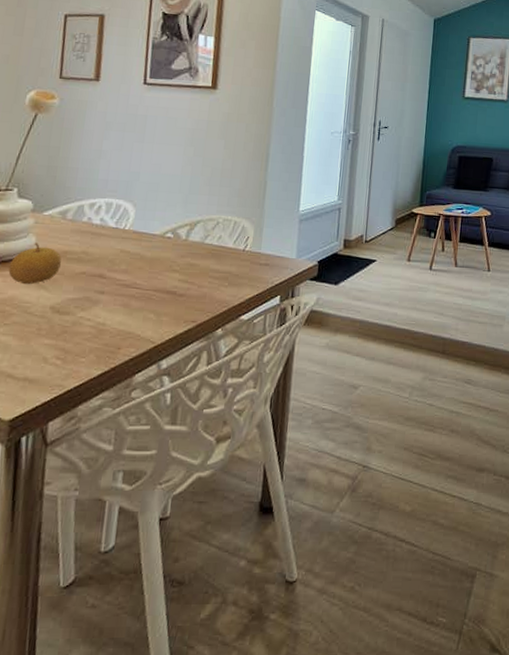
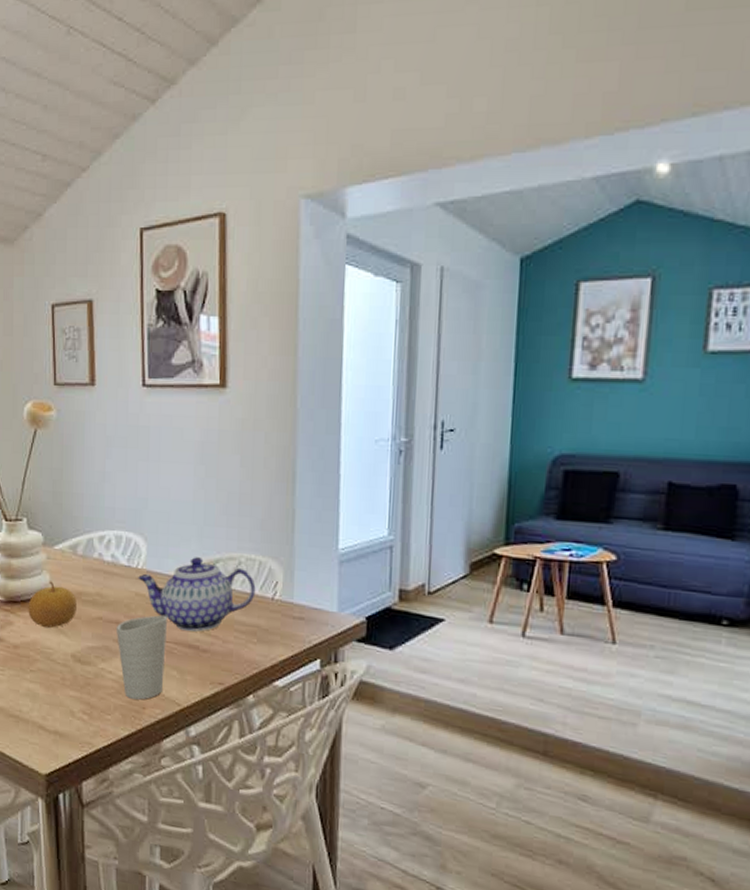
cup: none [98,267,149,342] -> present [115,615,167,700]
teapot: none [124,219,230,281] -> present [138,557,256,632]

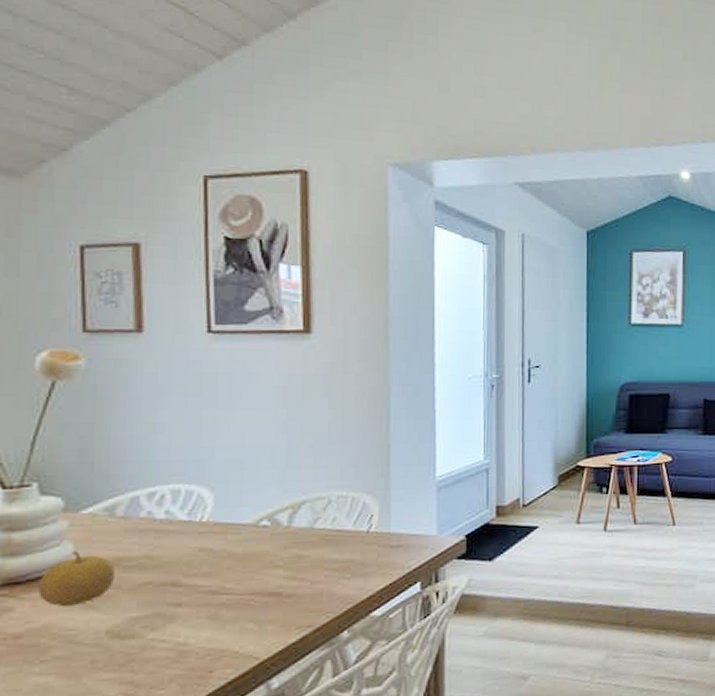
cup: present [115,615,167,700] -> none [171,566,241,665]
teapot: present [138,557,256,632] -> none [202,501,349,580]

